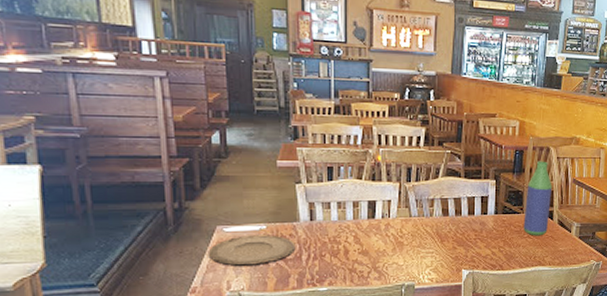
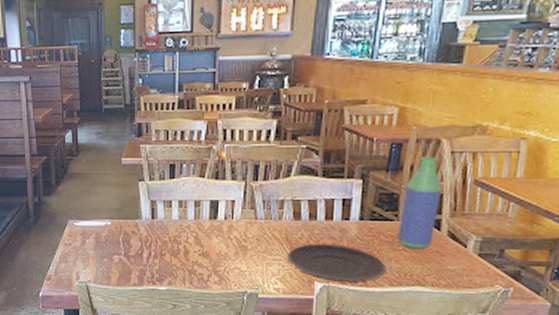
plate: present [208,235,296,267] -> none [61,230,137,260]
plate: none [439,235,517,268] -> present [288,243,387,283]

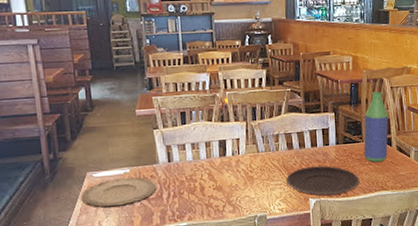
plate: none [61,230,137,260] -> present [80,177,157,208]

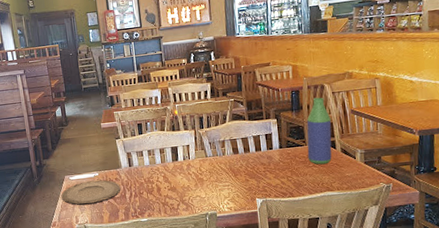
plate: present [286,165,360,196] -> none [233,168,305,196]

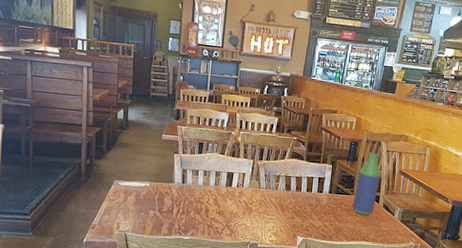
plate: present [61,179,121,205] -> none [106,189,170,214]

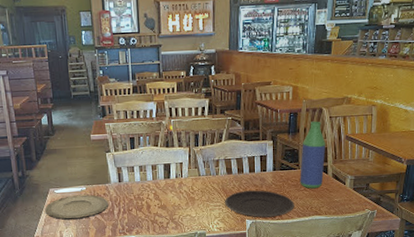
plate: none [106,189,170,214] -> present [44,194,109,220]
plate: none [280,208,345,238] -> present [225,190,295,218]

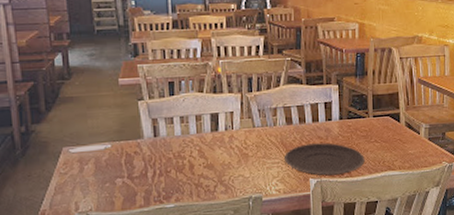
plate: present [44,194,109,220] -> none [55,153,141,187]
bottle: present [300,121,326,189] -> none [369,62,397,140]

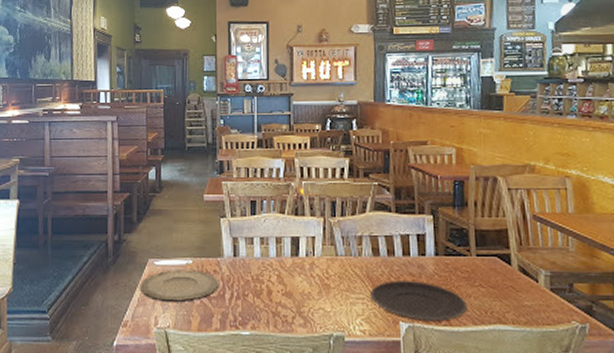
plate: none [55,153,141,187] -> present [139,269,219,303]

